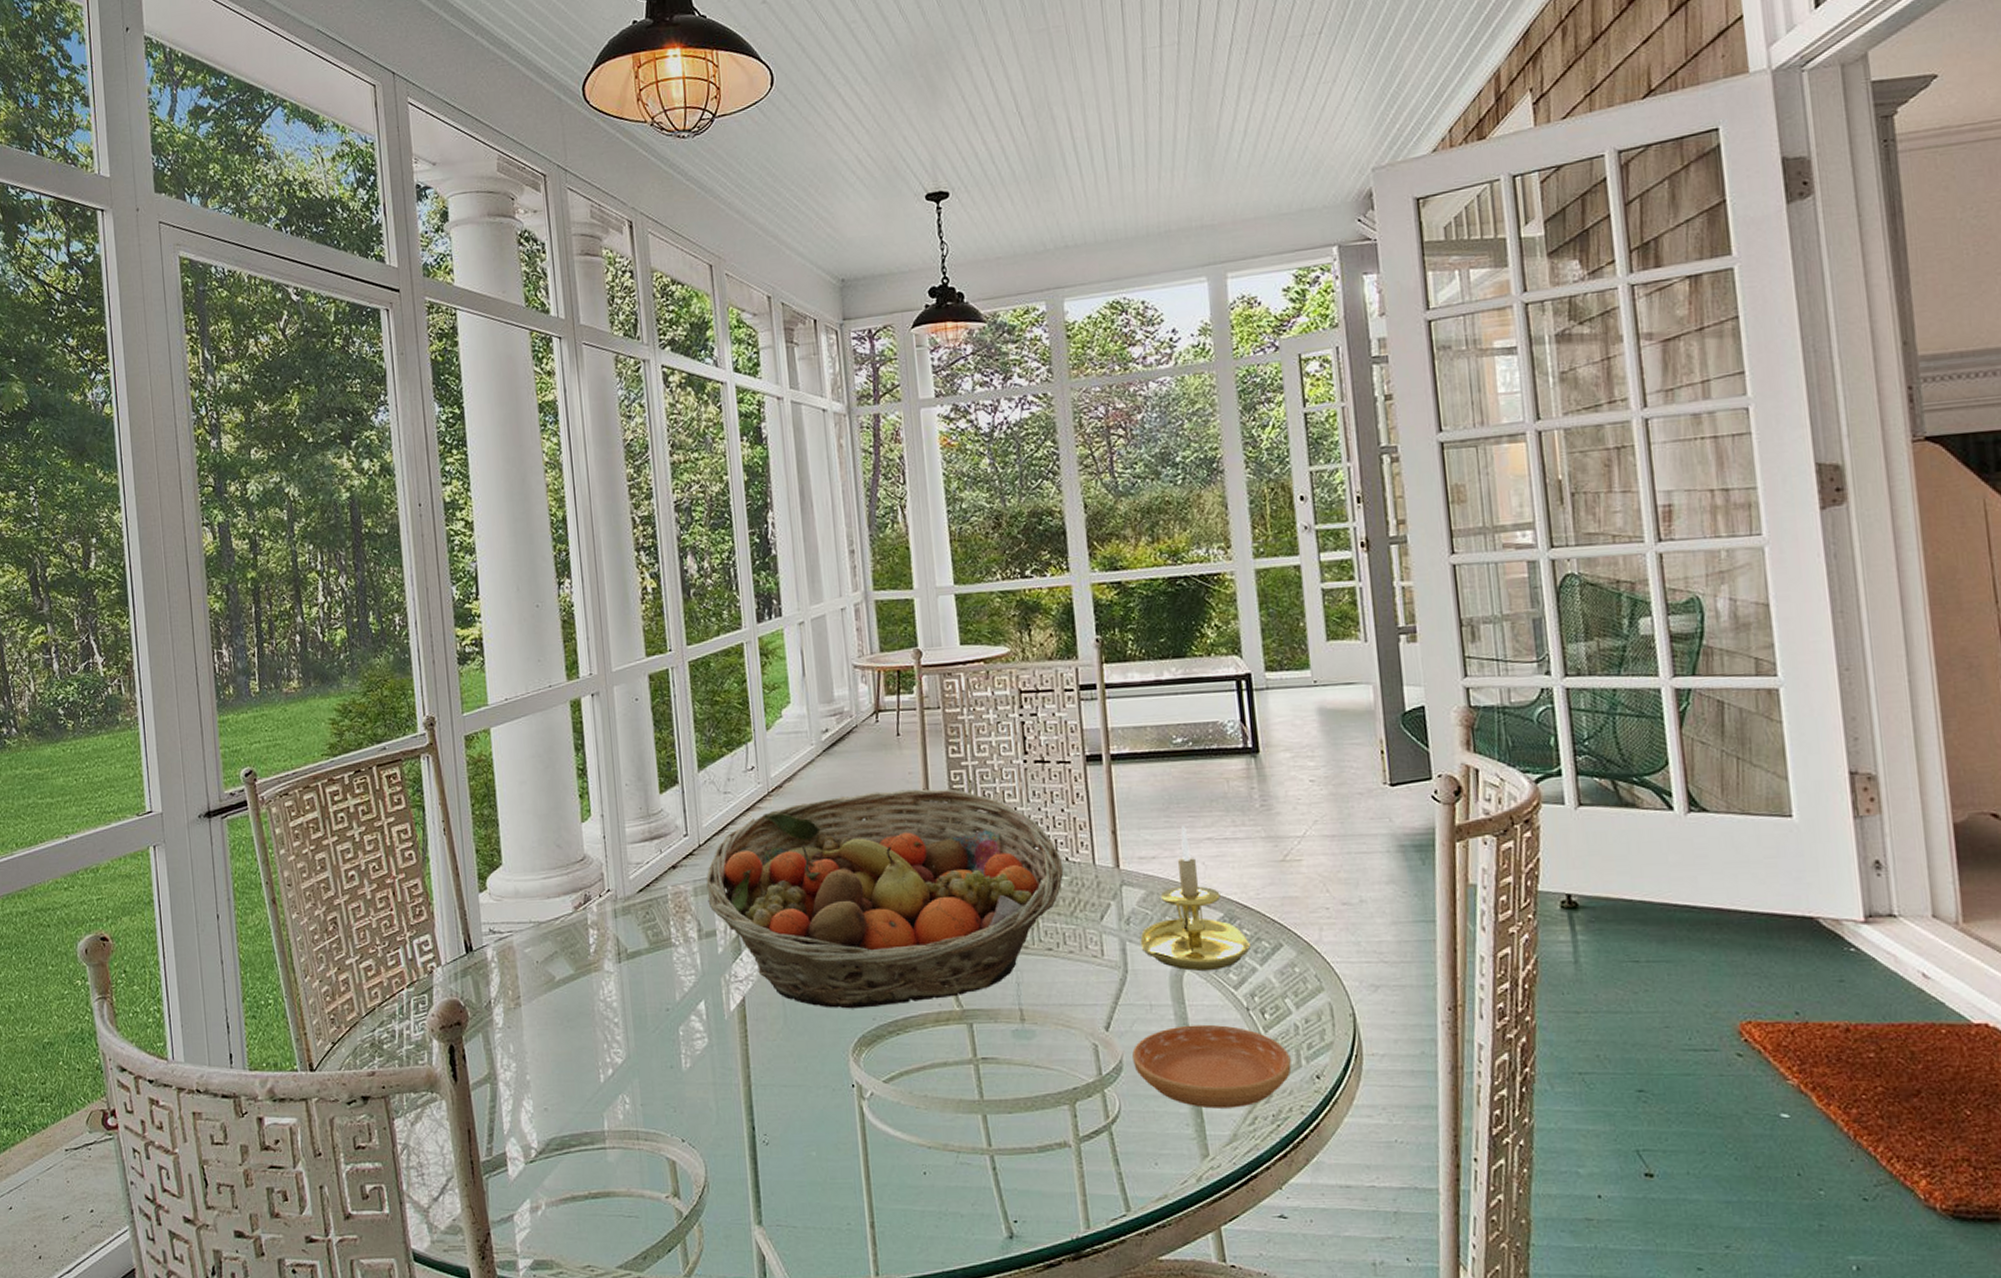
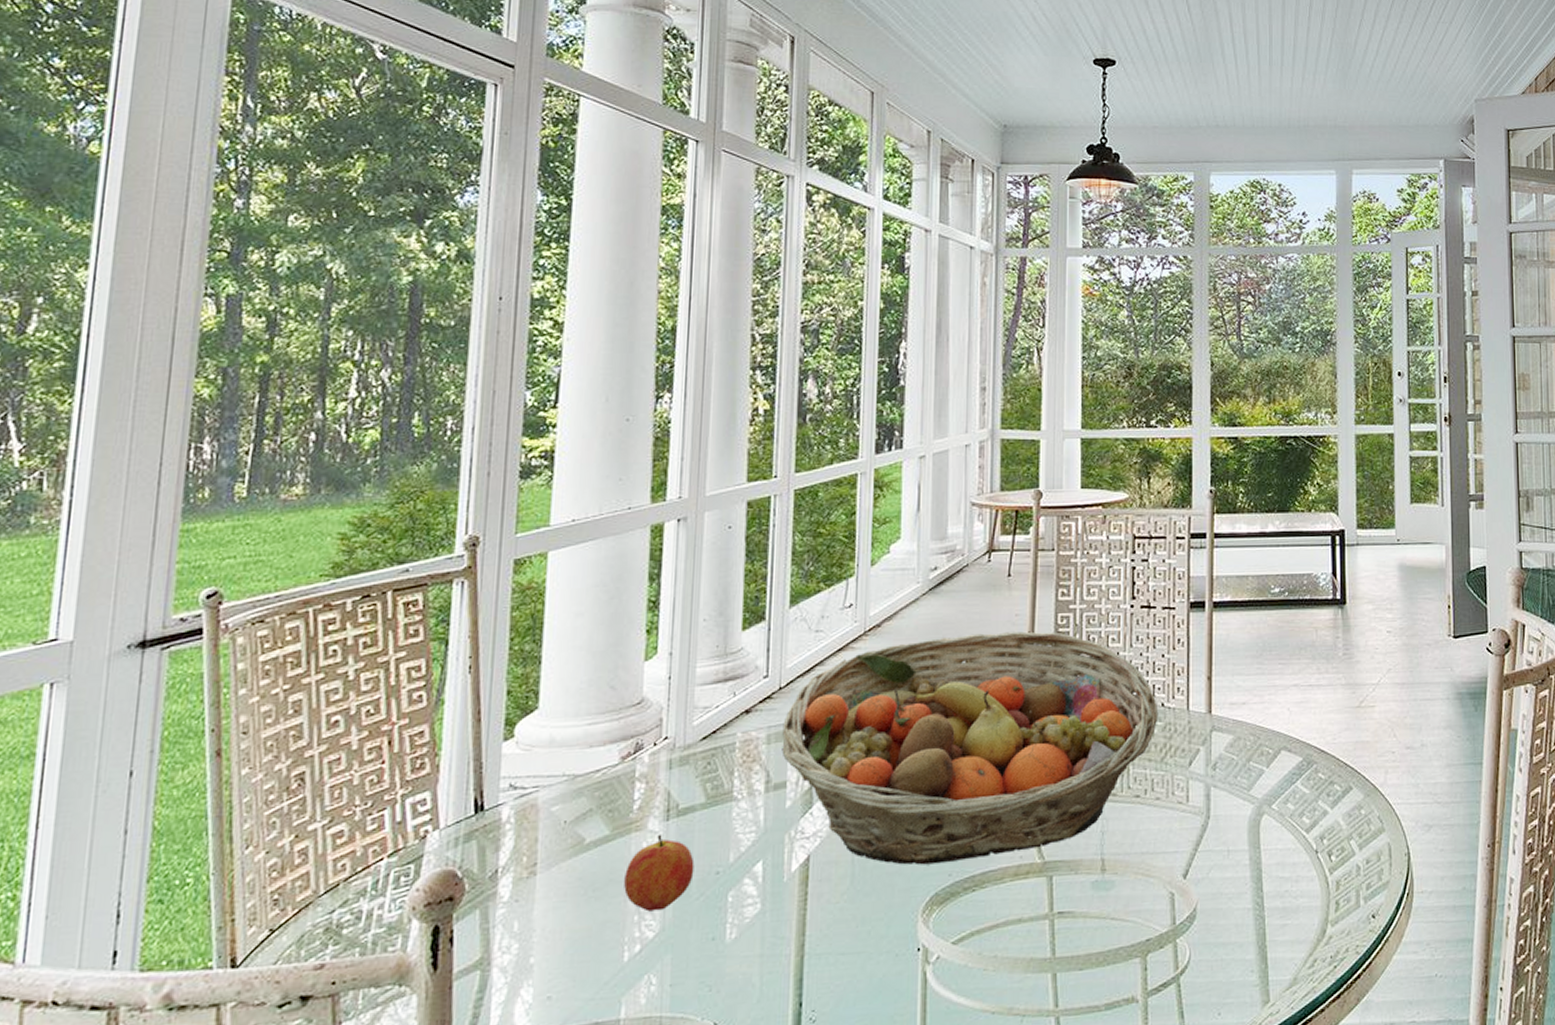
fruit: none [591,974,648,1041] -> present [624,834,695,912]
saucer: present [1132,1024,1292,1109] -> none [1207,868,1351,954]
candle holder: present [1140,825,1251,971] -> none [1224,672,1325,815]

